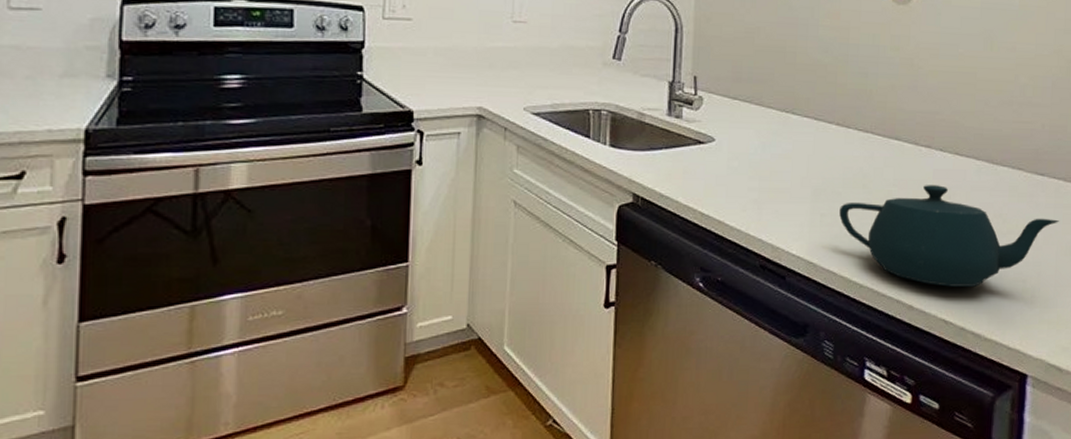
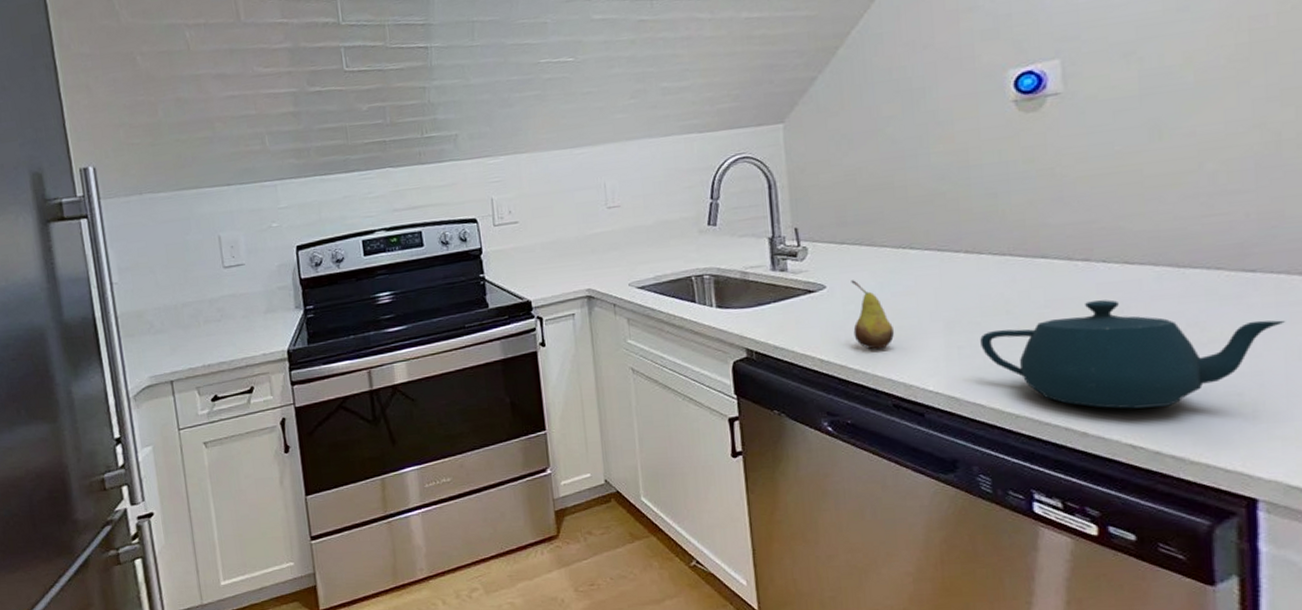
fruit: none [734,136,770,208] -> present [851,280,895,350]

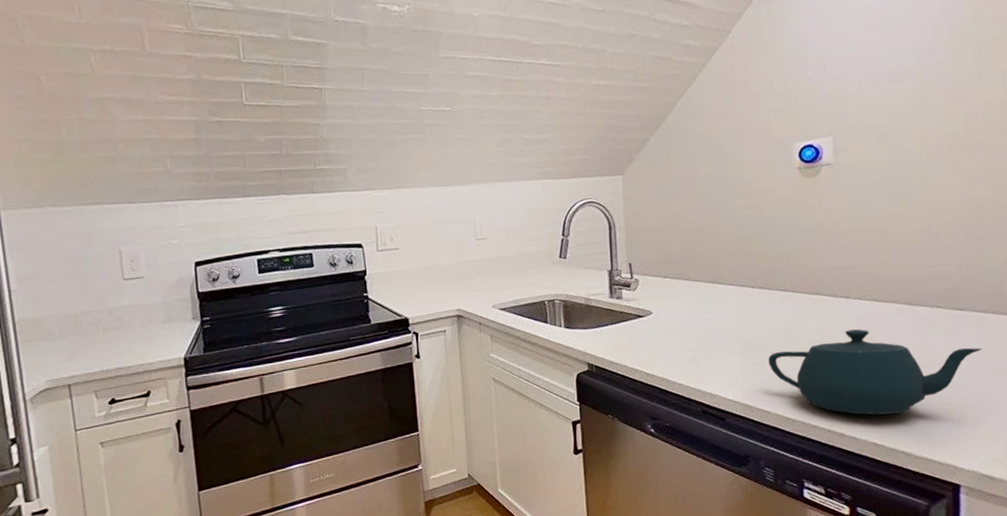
fruit: present [851,280,895,350] -> none [672,308,705,365]

